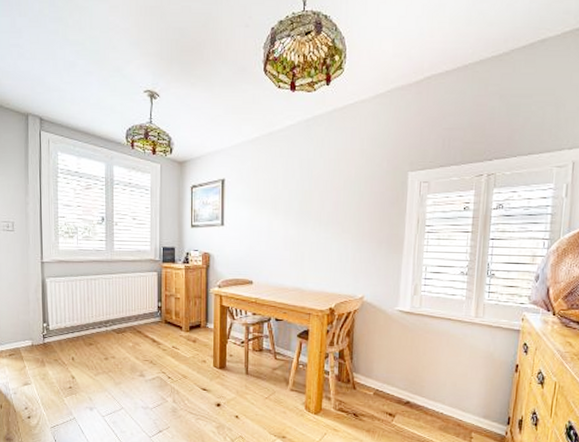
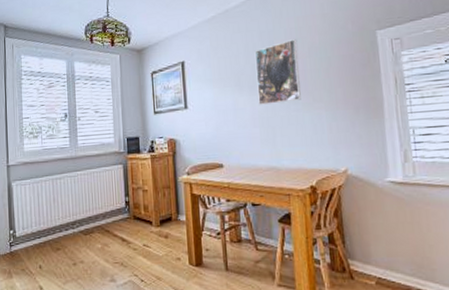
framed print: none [291,170,335,230] -> present [254,39,301,105]

